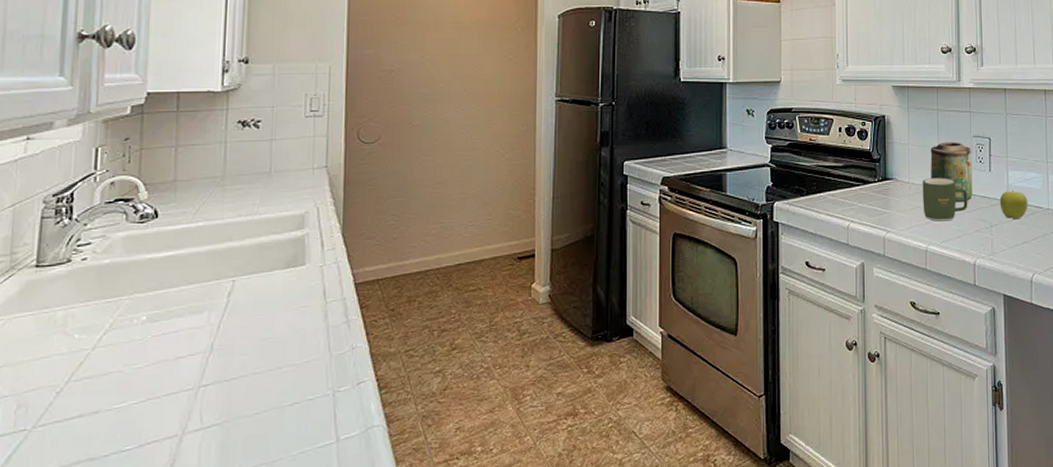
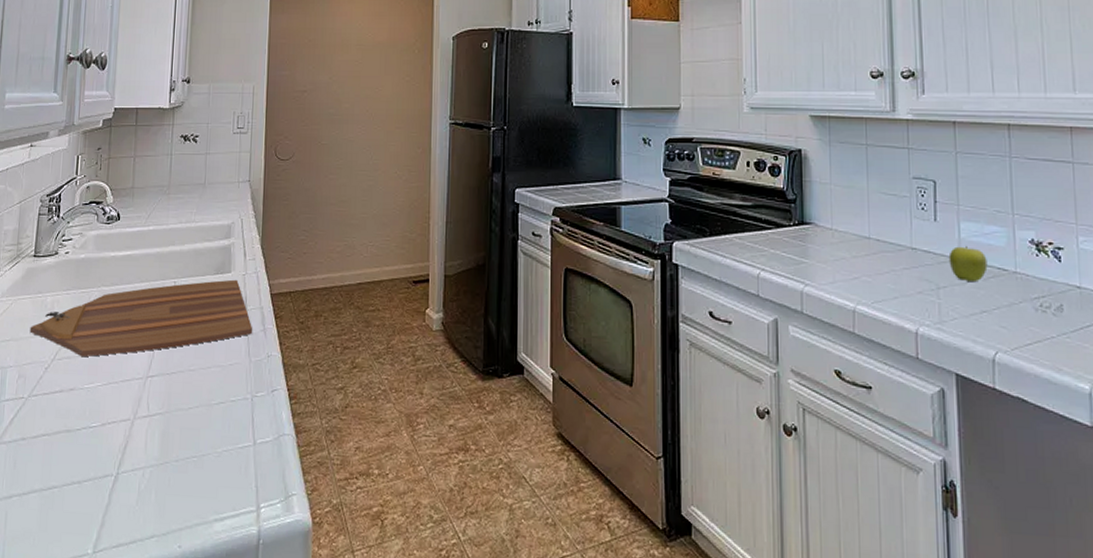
cutting board: none [32,272,334,375] -> present [30,279,253,358]
mug: present [922,178,968,222] -> none [848,225,907,278]
canister: present [930,142,973,202] -> none [858,183,913,255]

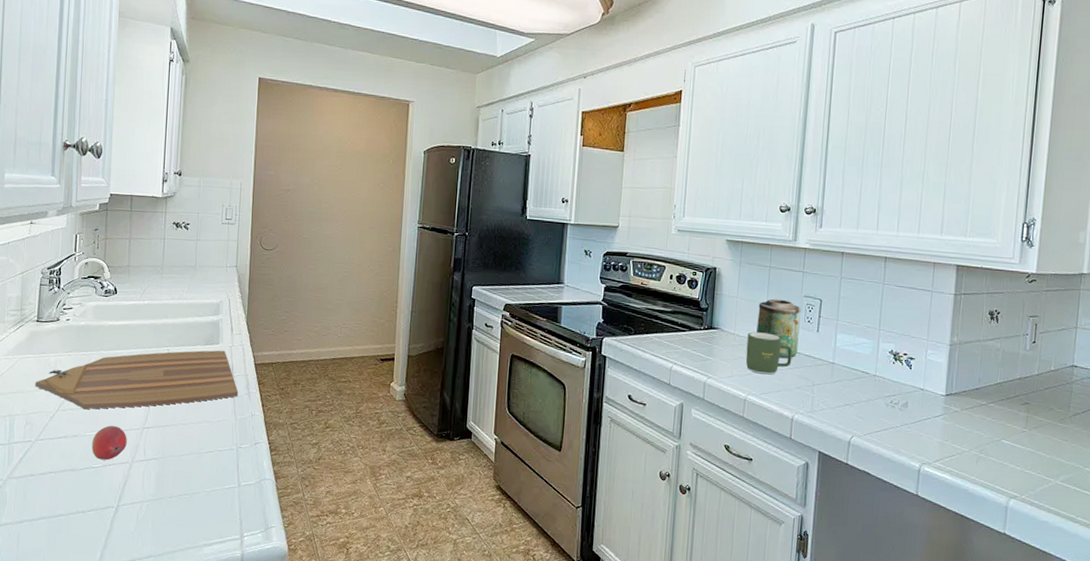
fruit: none [89,374,129,418] -> present [91,425,127,460]
mug: none [848,225,907,278] -> present [745,331,793,375]
canister: none [858,183,913,255] -> present [756,298,801,358]
fruit: present [948,246,988,283] -> none [824,353,855,382]

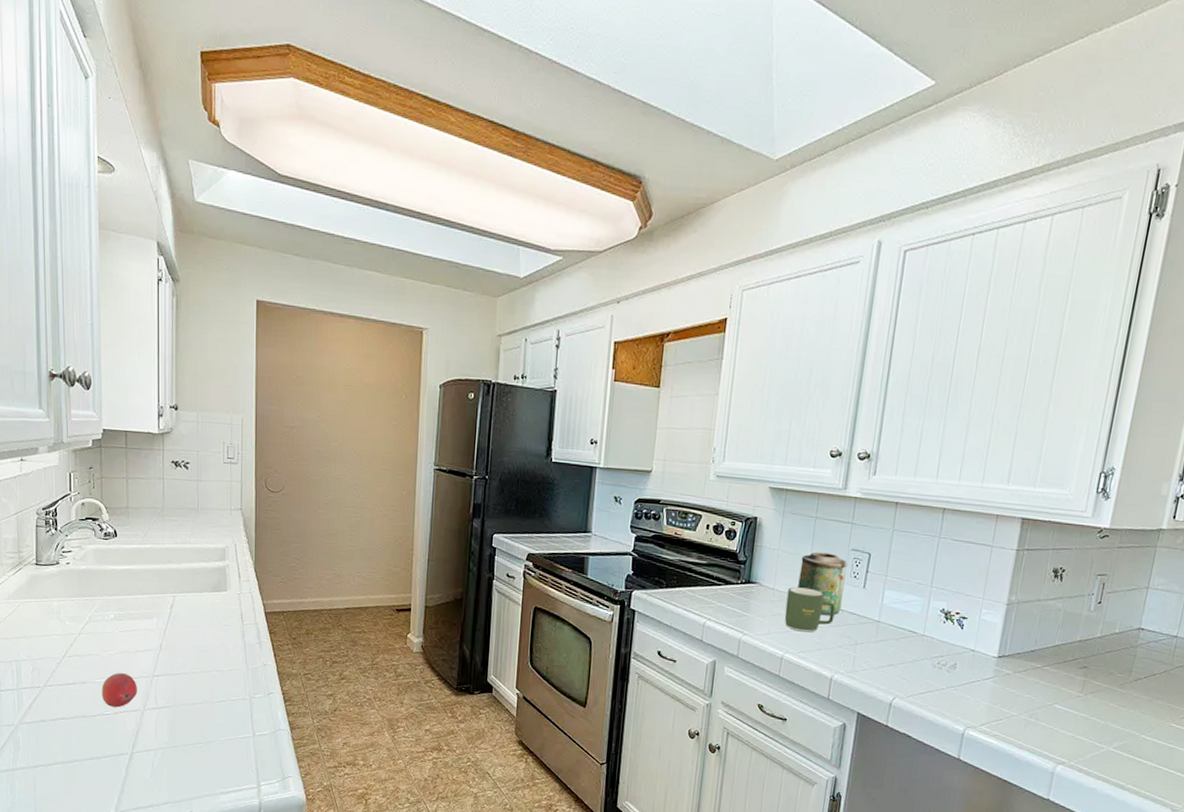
cutting board: present [35,350,239,410] -> none [39,597,250,656]

